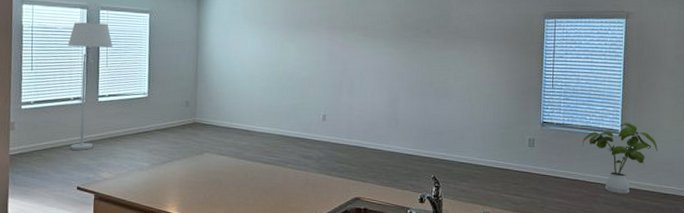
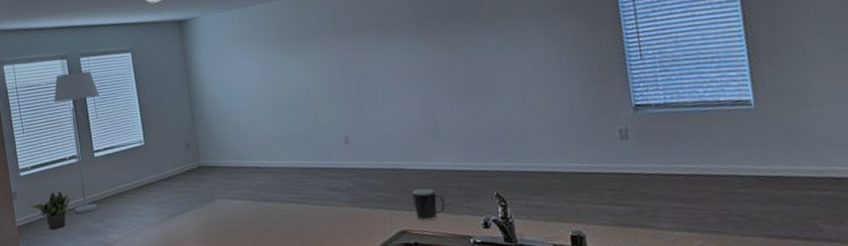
potted plant: none [27,127,68,162] -> present [31,190,70,230]
mug: none [368,165,394,193] -> present [412,187,446,222]
house plant: present [583,123,658,194] -> none [698,88,817,187]

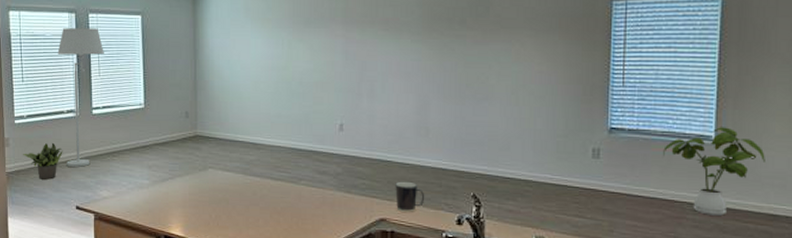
house plant: none [698,88,817,187] -> present [663,127,765,216]

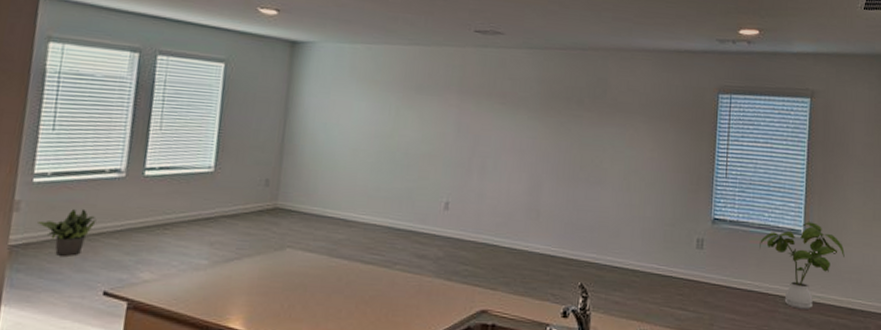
floor lamp: present [57,28,104,168] -> none [98,69,171,242]
mug: present [395,181,425,213] -> none [499,268,531,304]

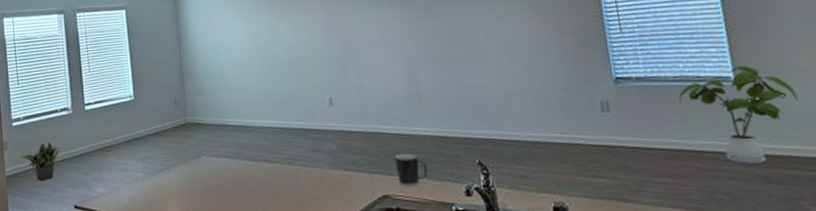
mug: none [499,268,531,304] -> present [394,153,428,188]

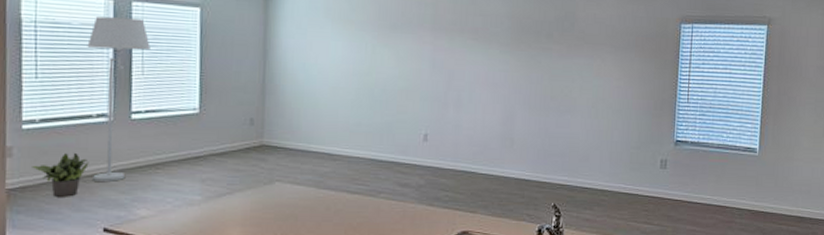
floor lamp: none [49,26,93,166] -> present [87,16,150,183]
mug: present [394,153,428,188] -> none [478,192,508,225]
house plant: present [679,65,798,165] -> none [718,140,796,219]

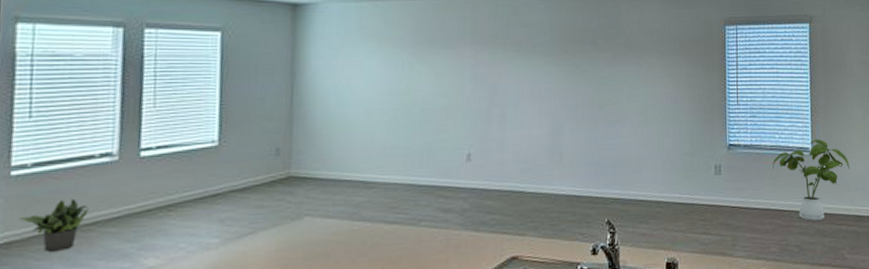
floor lamp: present [87,16,150,183] -> none [91,46,164,231]
house plant: none [718,140,796,219] -> present [773,139,850,221]

